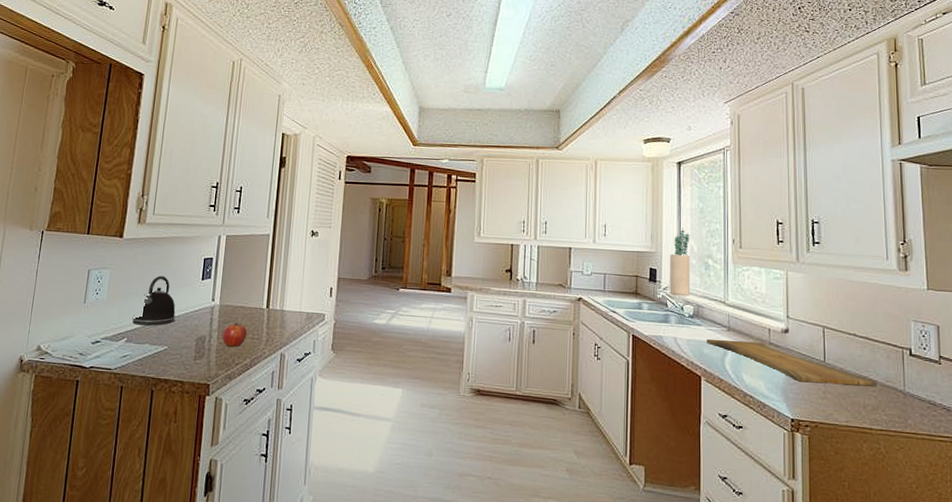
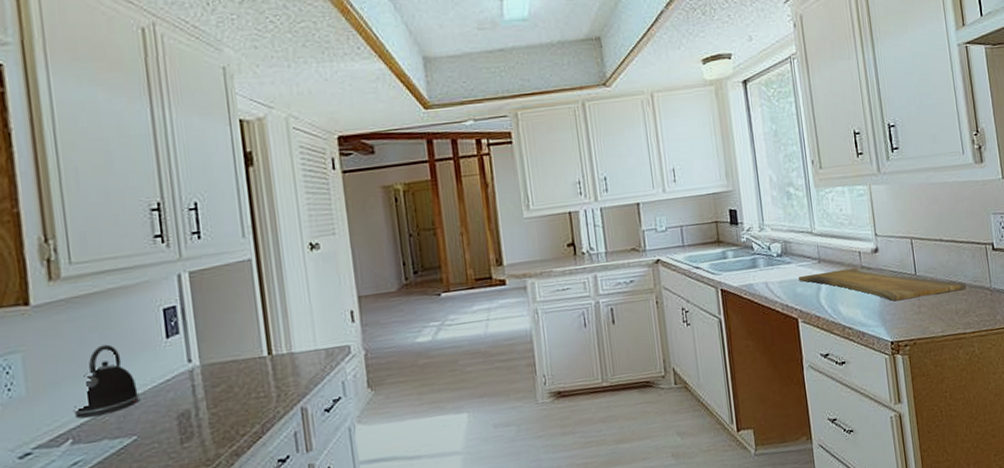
fruit: present [222,322,247,347] -> none [213,381,248,416]
vase: present [669,227,690,297] -> none [748,156,775,235]

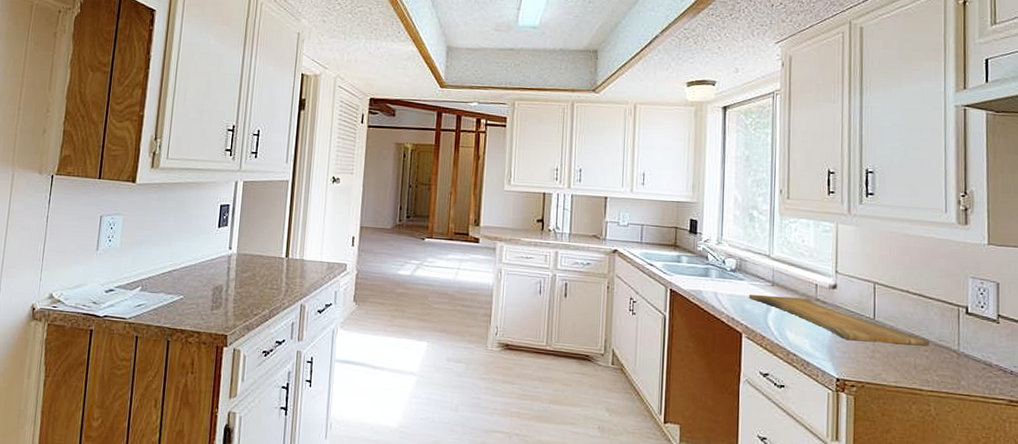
kettle: present [73,344,140,419] -> none [146,222,192,275]

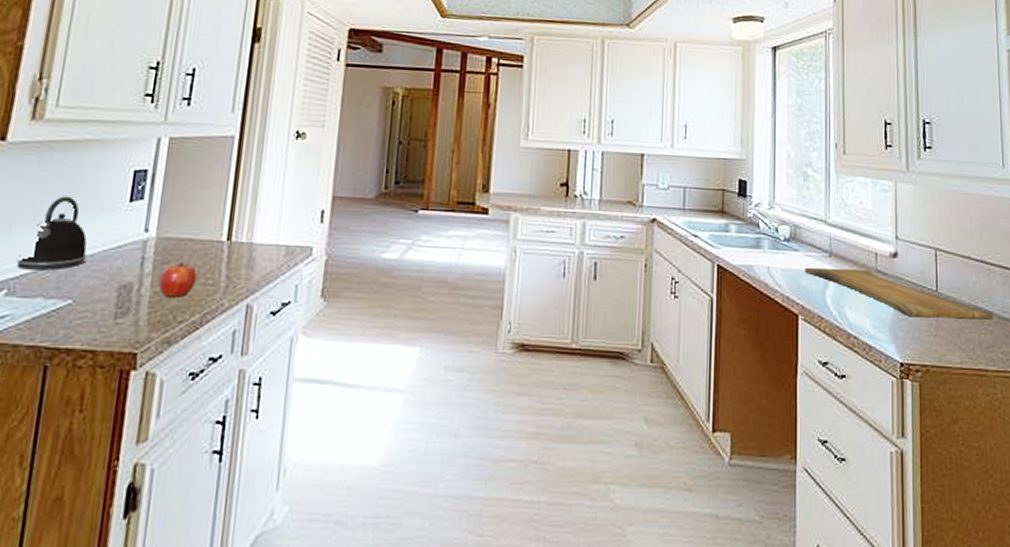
kettle: none [146,222,192,275] -> present [16,196,88,272]
fruit: none [239,271,265,297] -> present [158,261,197,298]

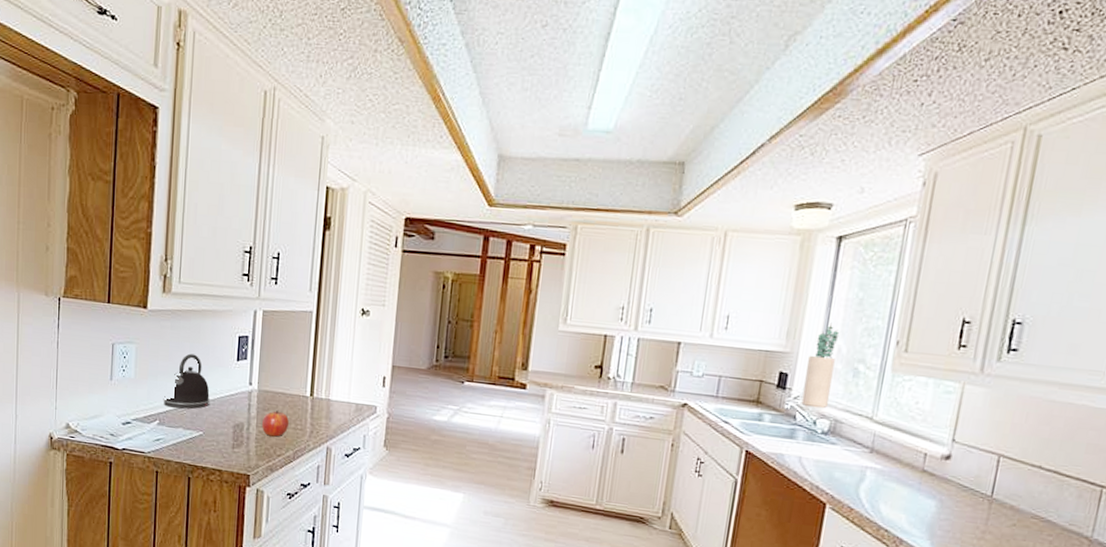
vase: none [762,128,786,215] -> present [801,323,840,409]
cutting board: present [805,267,993,320] -> none [840,460,1057,531]

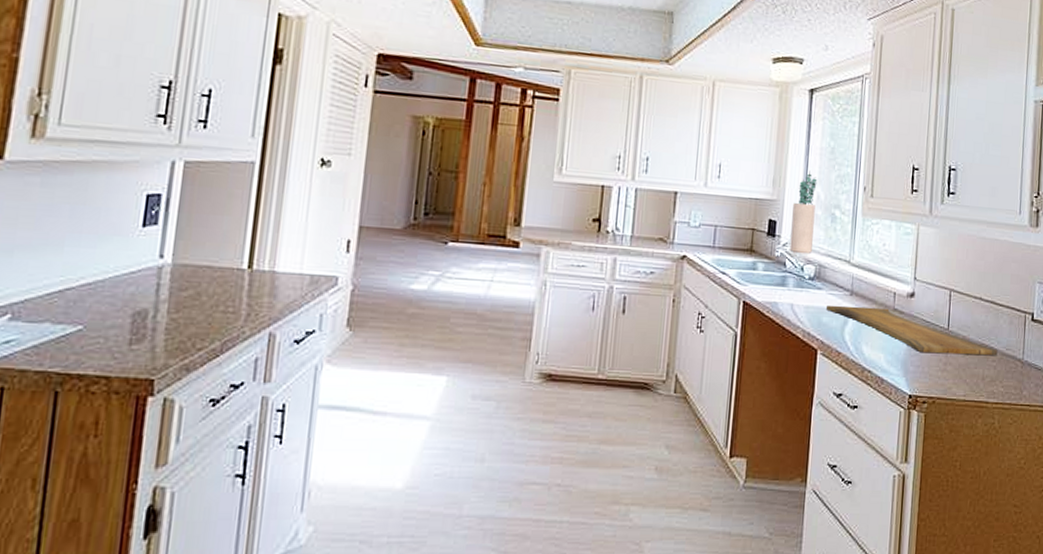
kettle: present [163,353,211,410] -> none [20,219,98,297]
fruit: present [261,409,289,437] -> none [175,288,216,325]
cutting board: none [840,460,1057,531] -> present [827,304,998,356]

